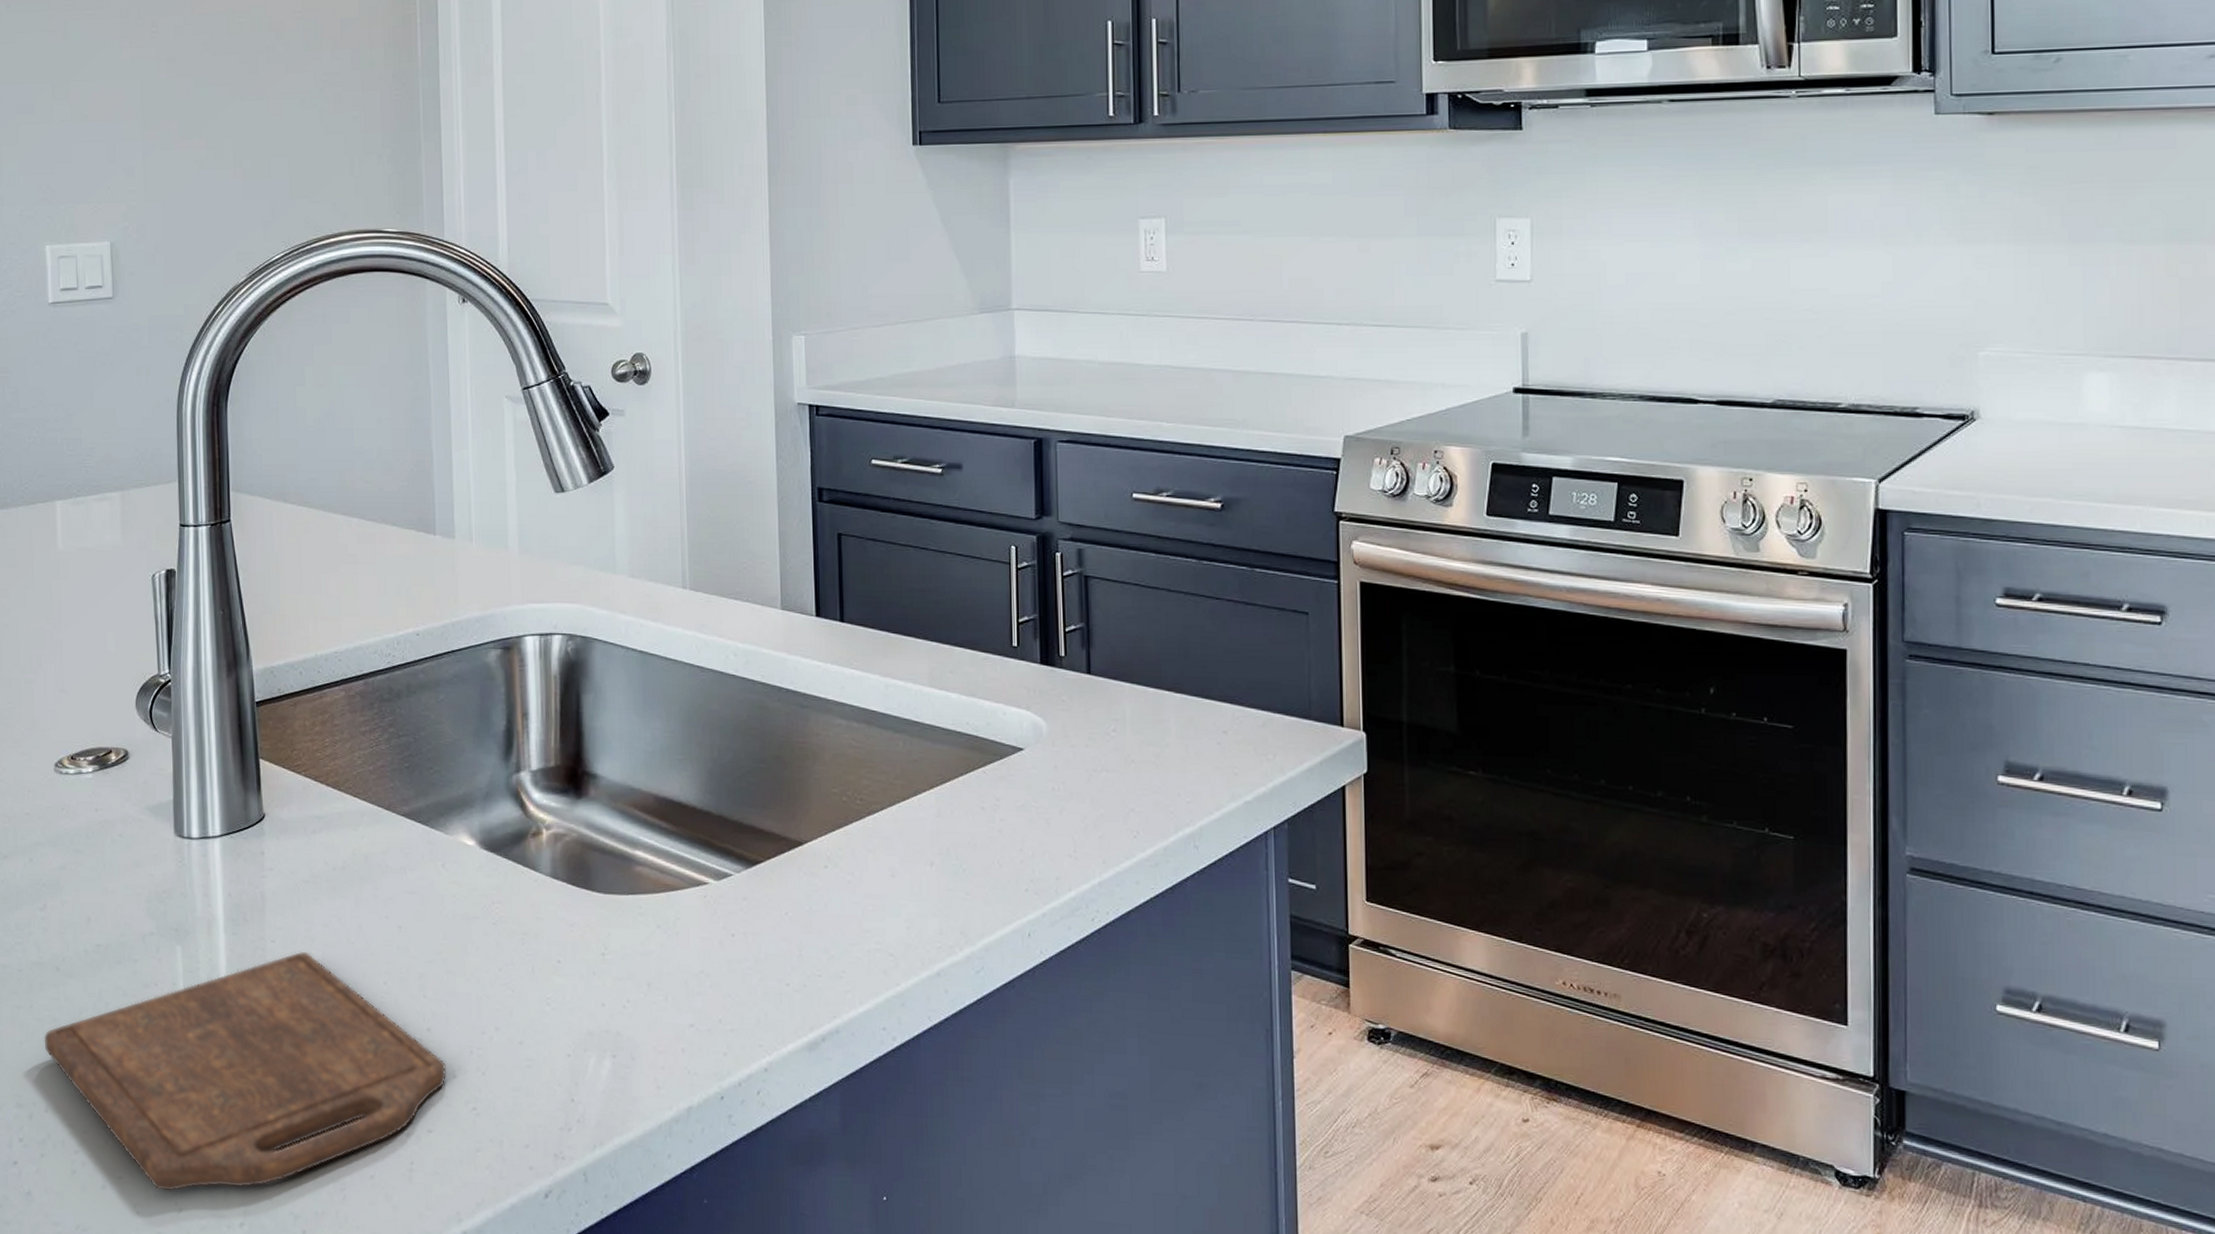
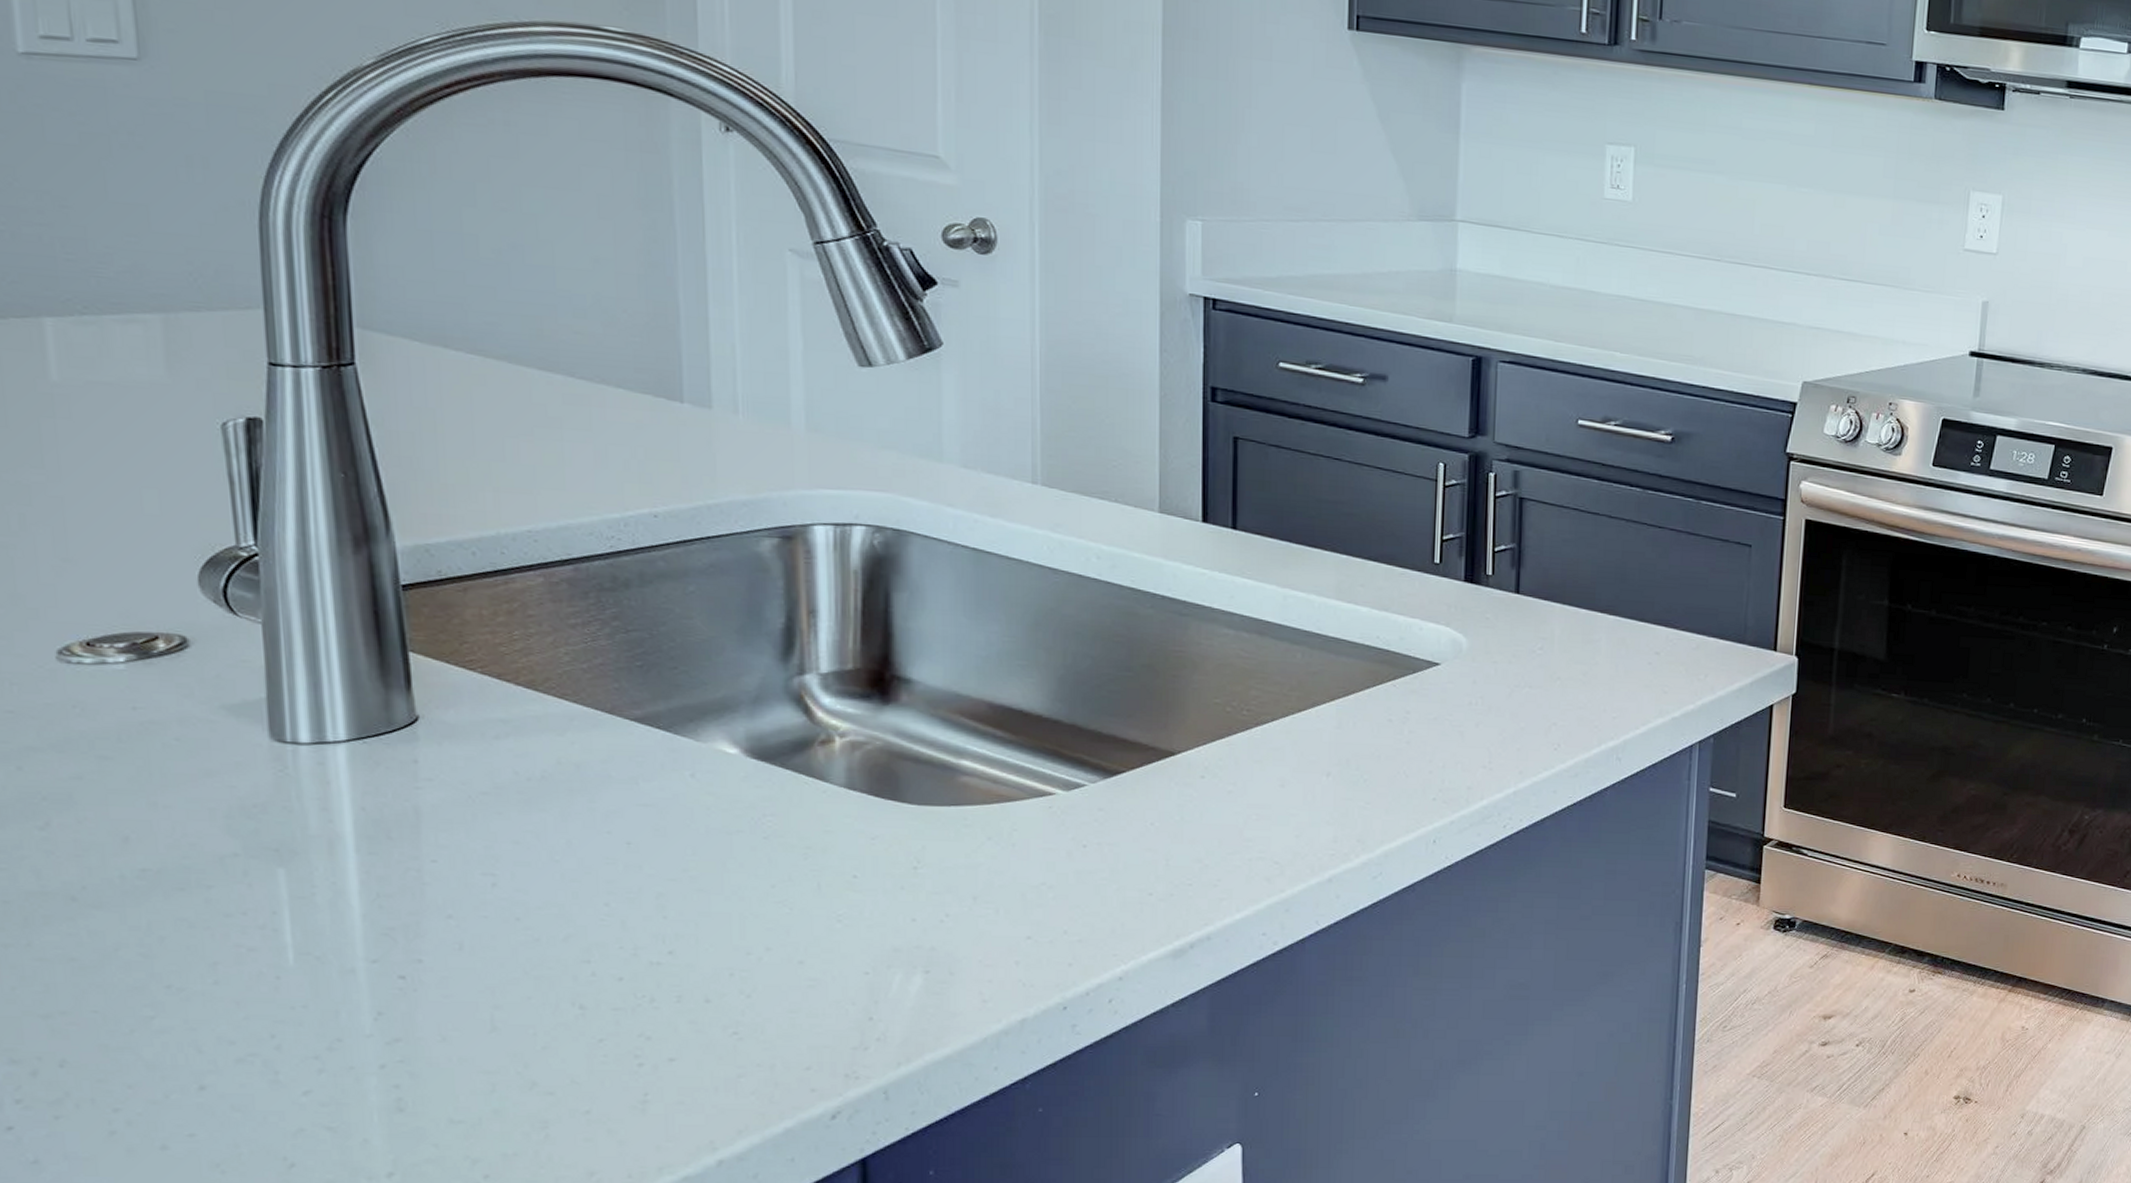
cutting board: present [44,951,446,1191] -> none [52,871,696,1145]

